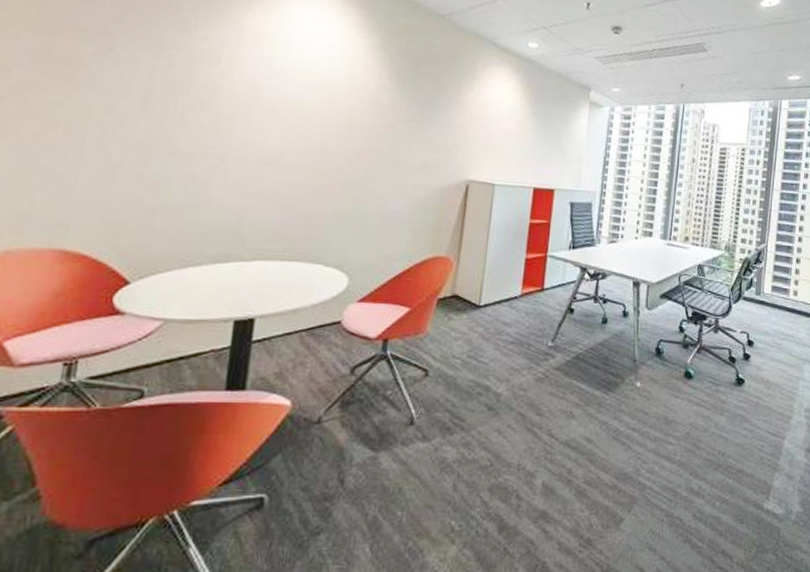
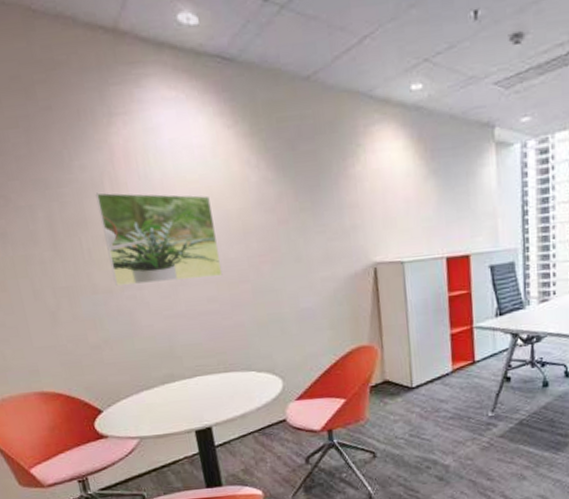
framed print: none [198,63,325,165] -> present [95,192,223,286]

